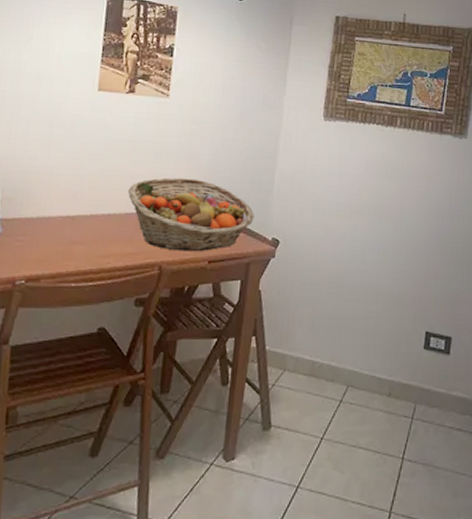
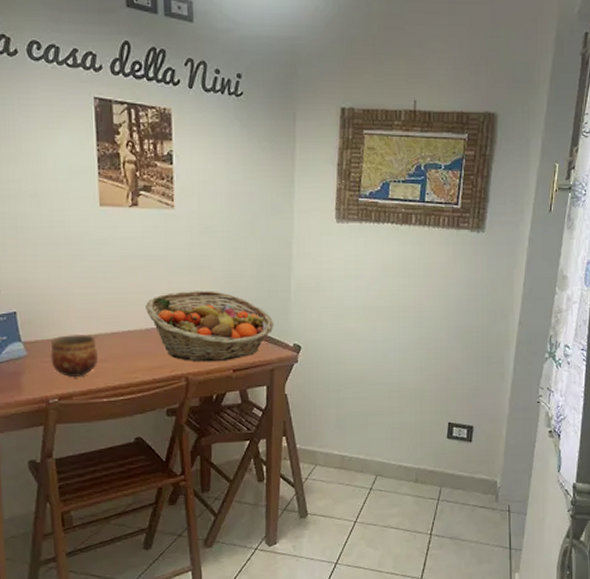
bowl: none [24,214,74,258] -> present [50,335,99,377]

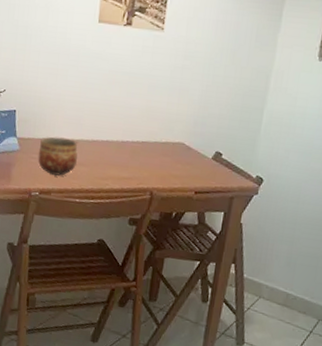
fruit basket: present [146,291,274,362] -> none [124,110,241,182]

